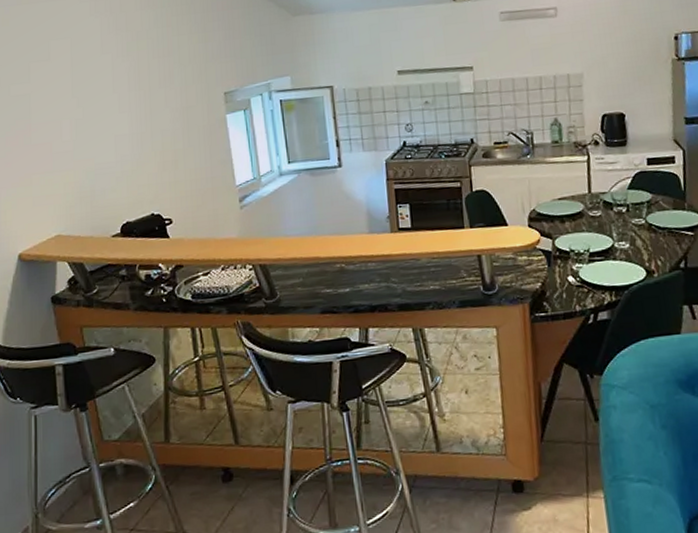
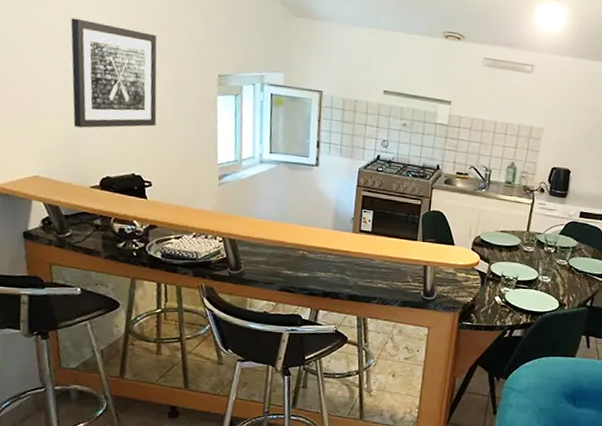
wall art: none [75,66,169,177] -> present [70,18,157,128]

